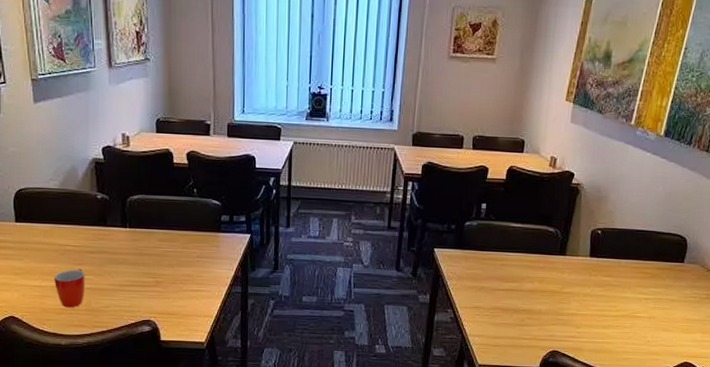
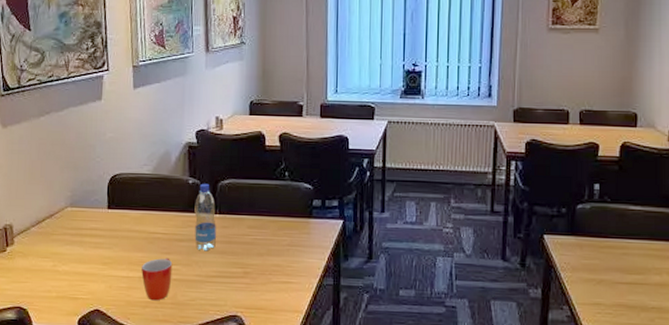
bottle: none [104,198,128,263] -> present [194,183,217,251]

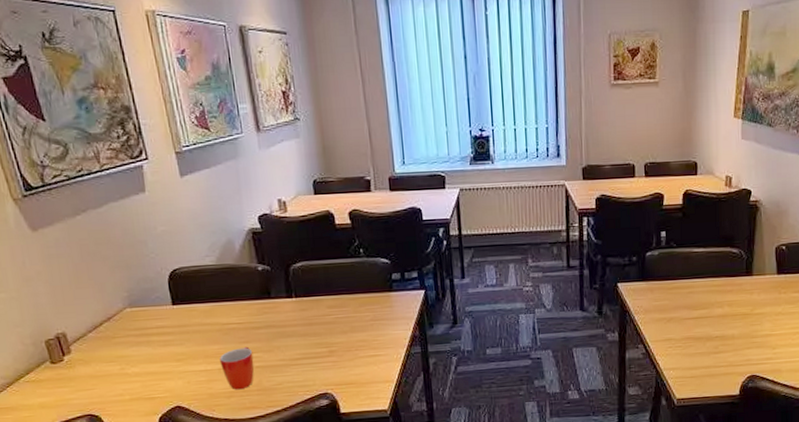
bottle: present [194,183,217,251] -> none [267,268,296,336]

